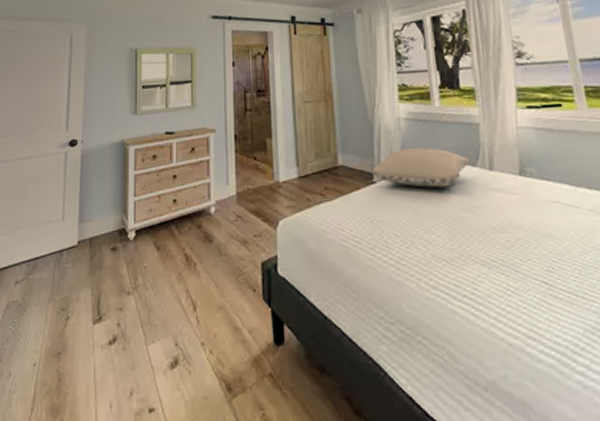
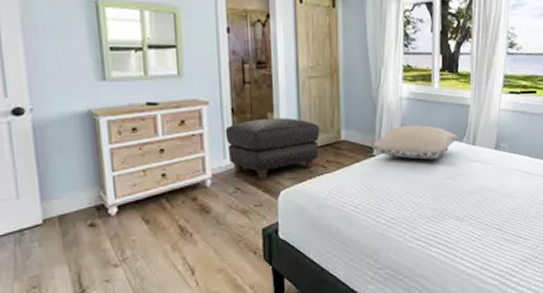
ottoman: none [228,143,317,207] -> present [225,118,320,179]

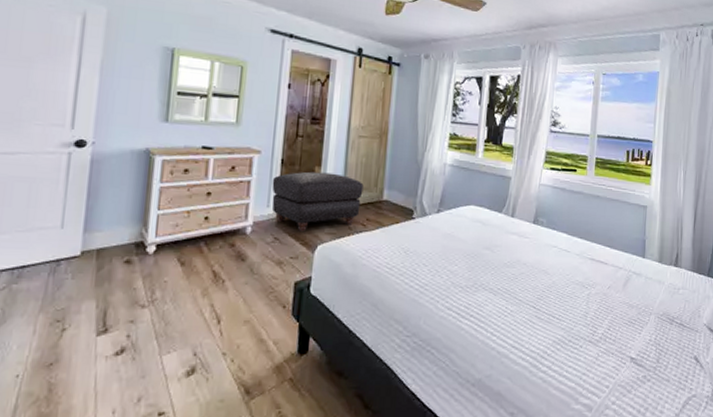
pillow: present [372,124,458,160] -> none [412,191,498,228]

